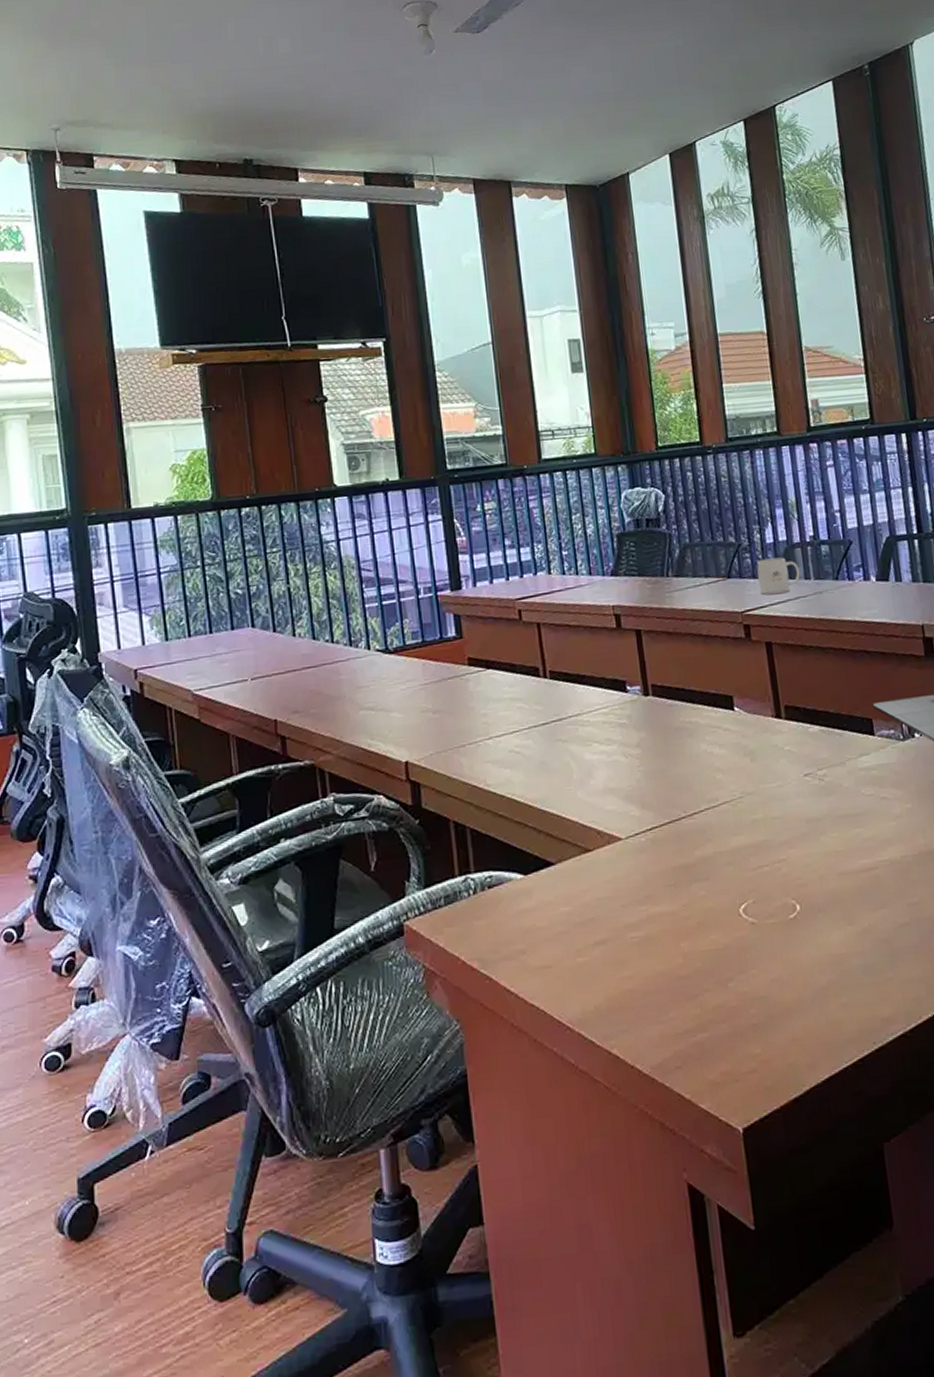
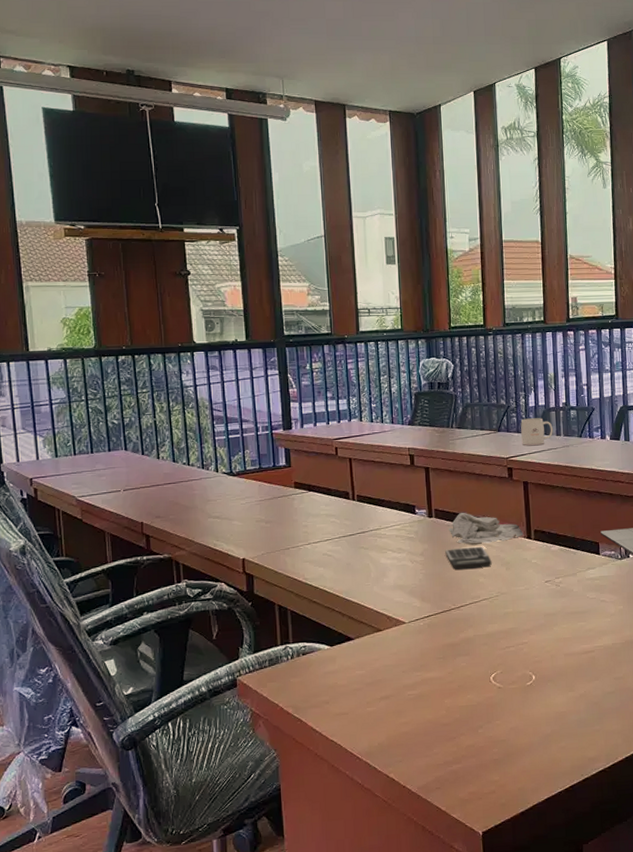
calculator: none [668,731,732,764] -> present [445,546,492,569]
tissue: none [671,687,771,731] -> present [448,513,524,546]

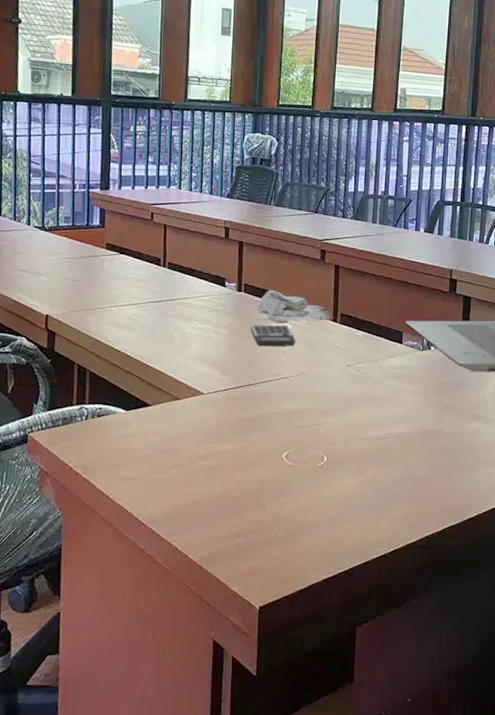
mug: present [521,418,553,446] -> none [337,203,369,231]

